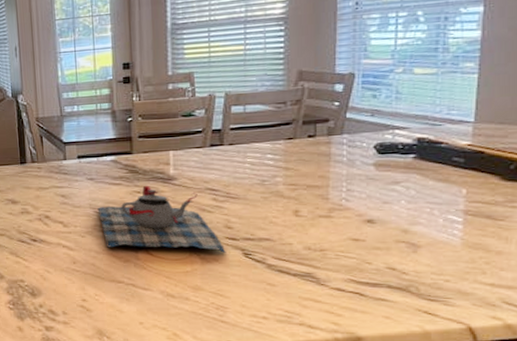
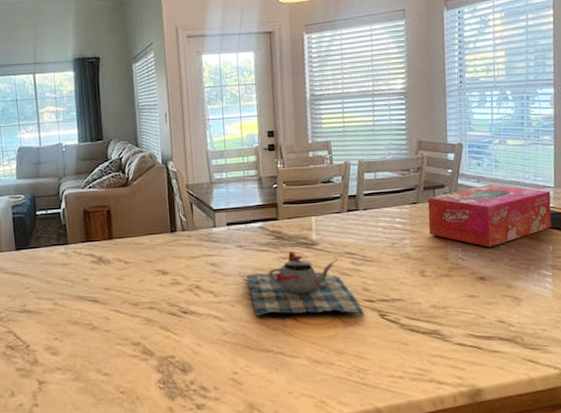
tissue box: none [306,118,469,188] -> present [428,184,552,248]

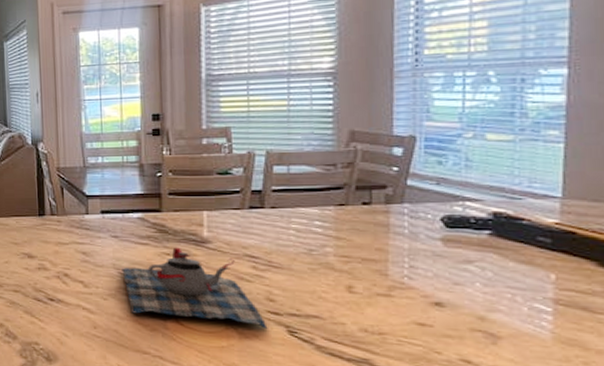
tissue box: present [428,184,552,248] -> none [360,188,557,267]

